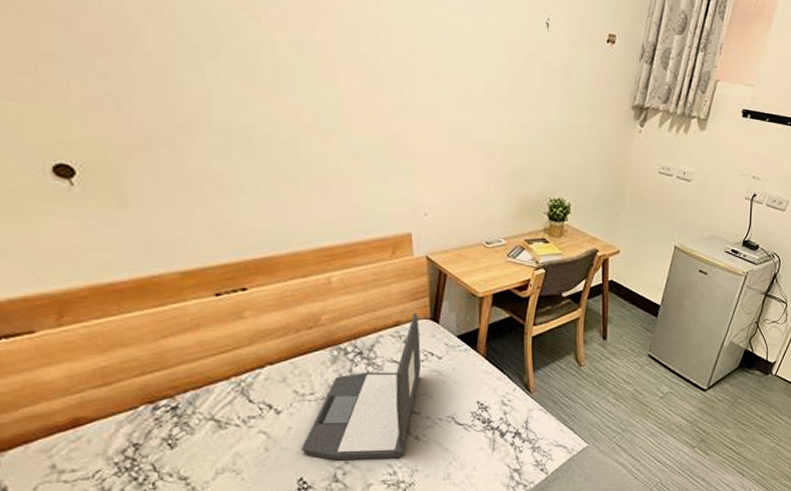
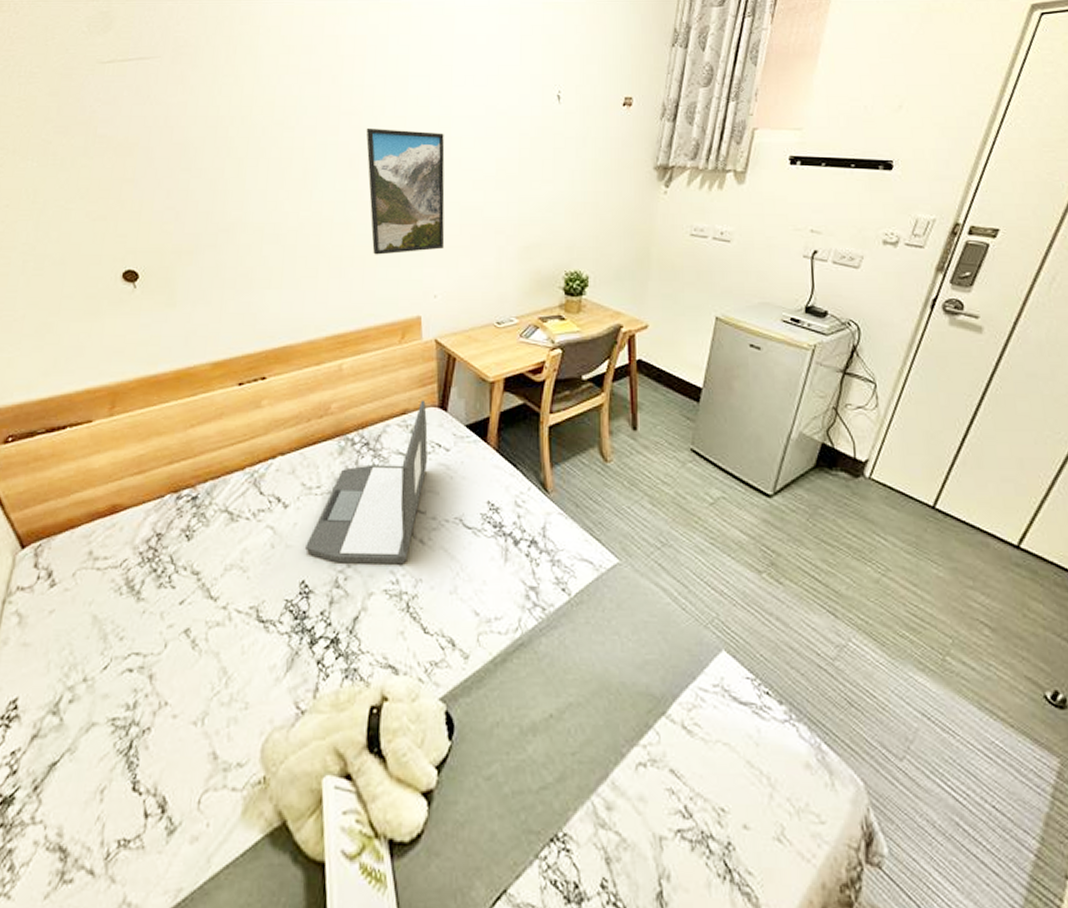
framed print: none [346,30,434,169] -> present [366,129,445,255]

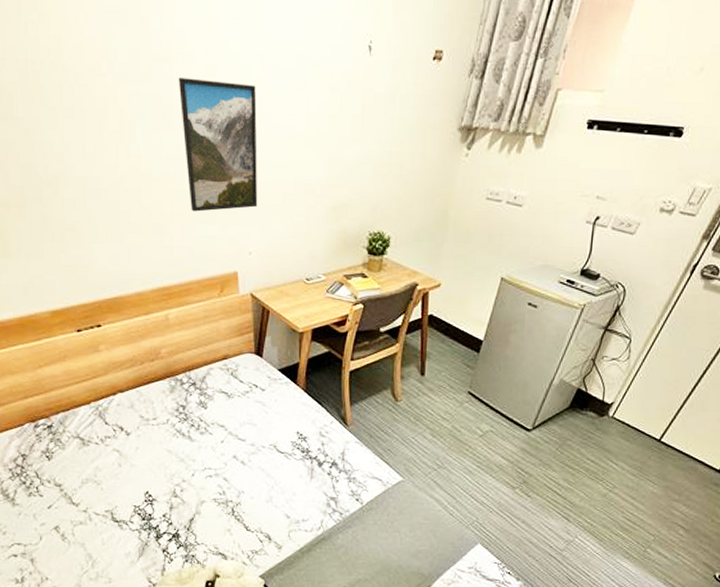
laptop: present [305,400,428,565] -> none [147,347,246,480]

